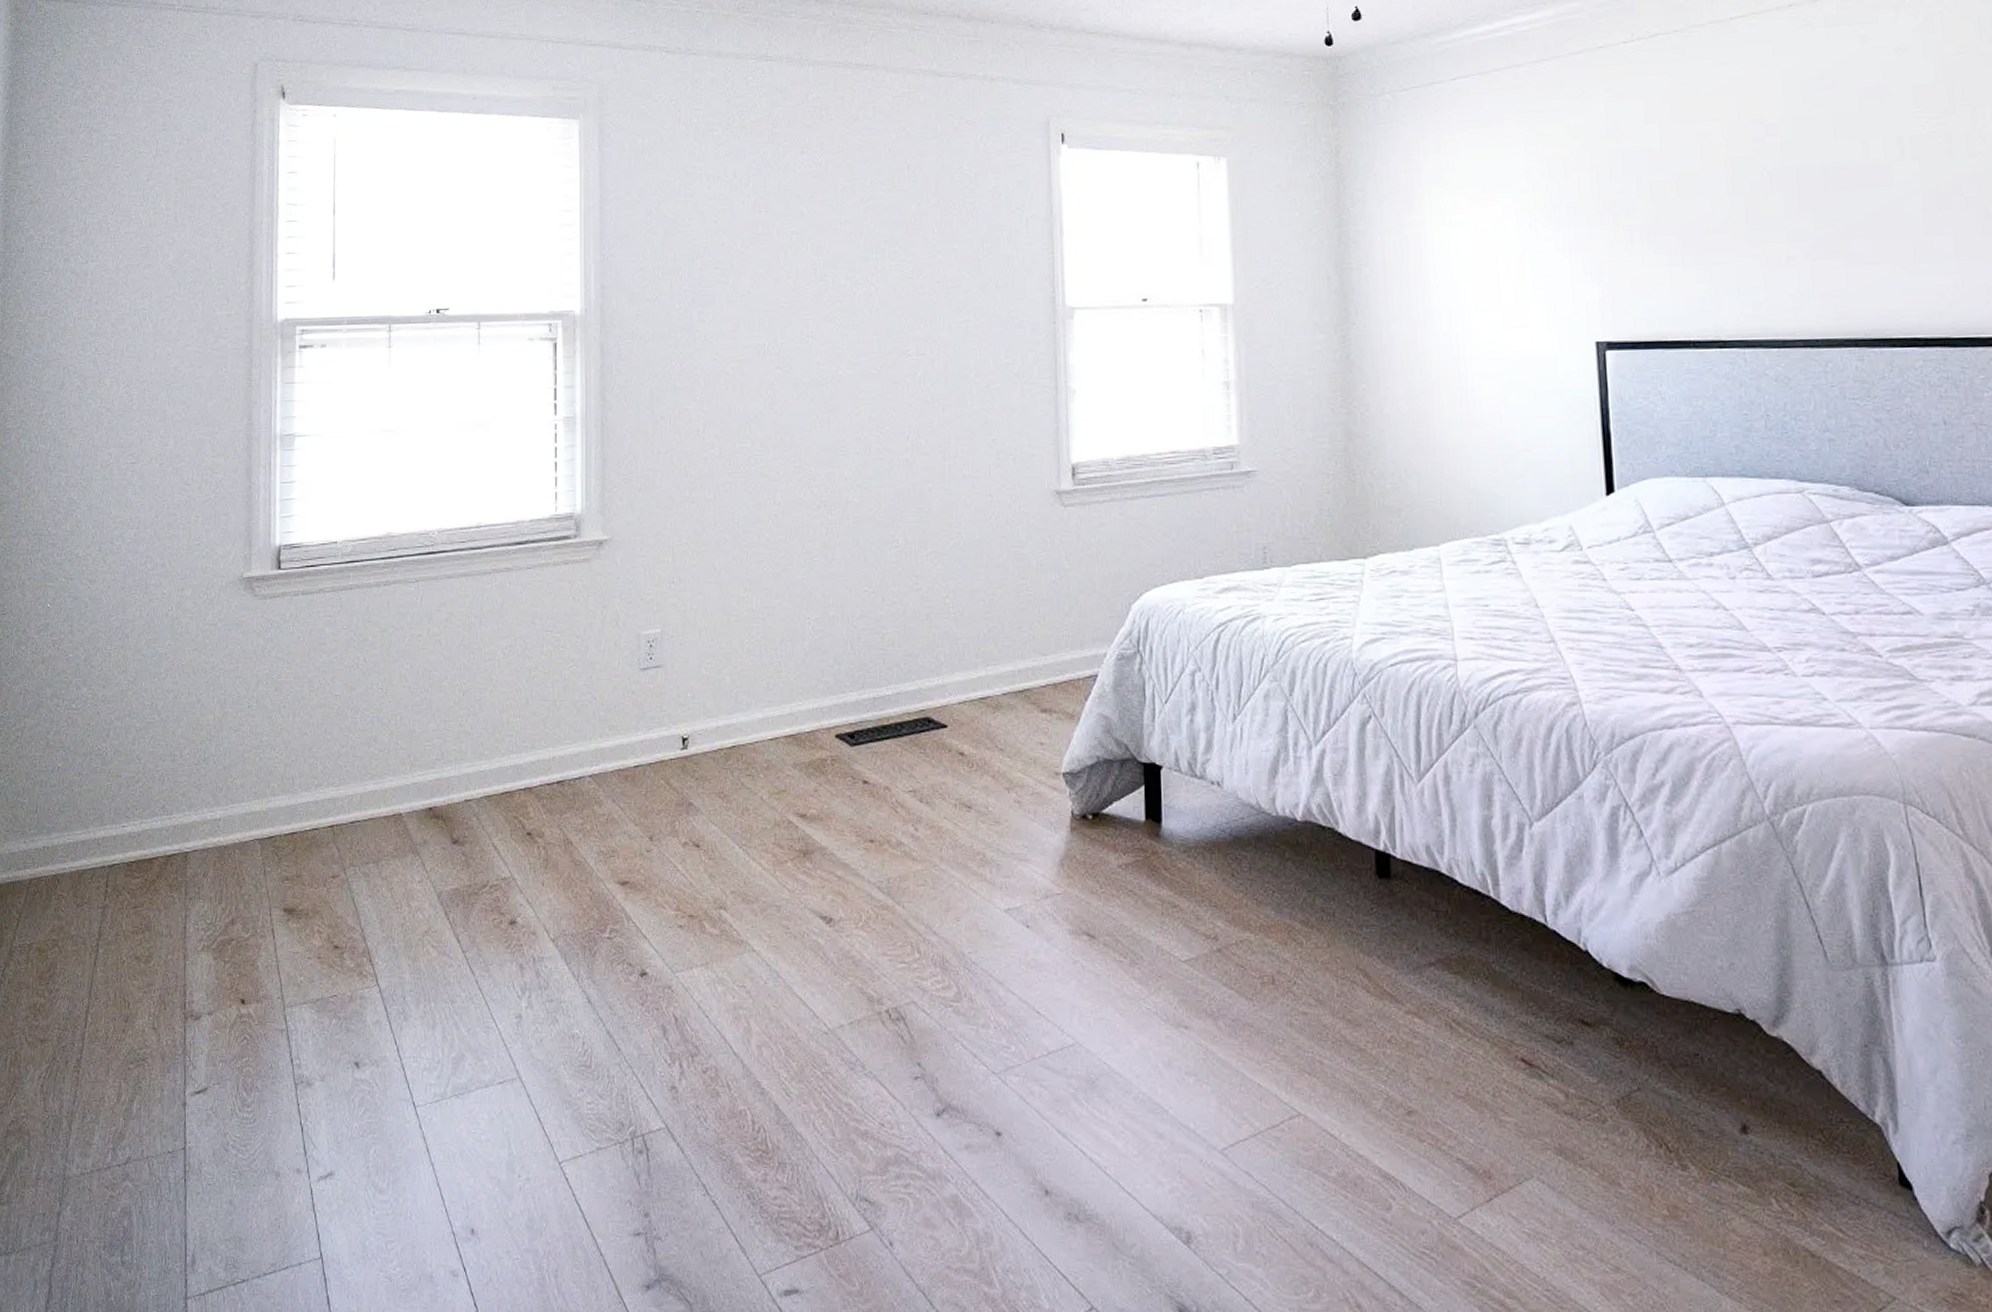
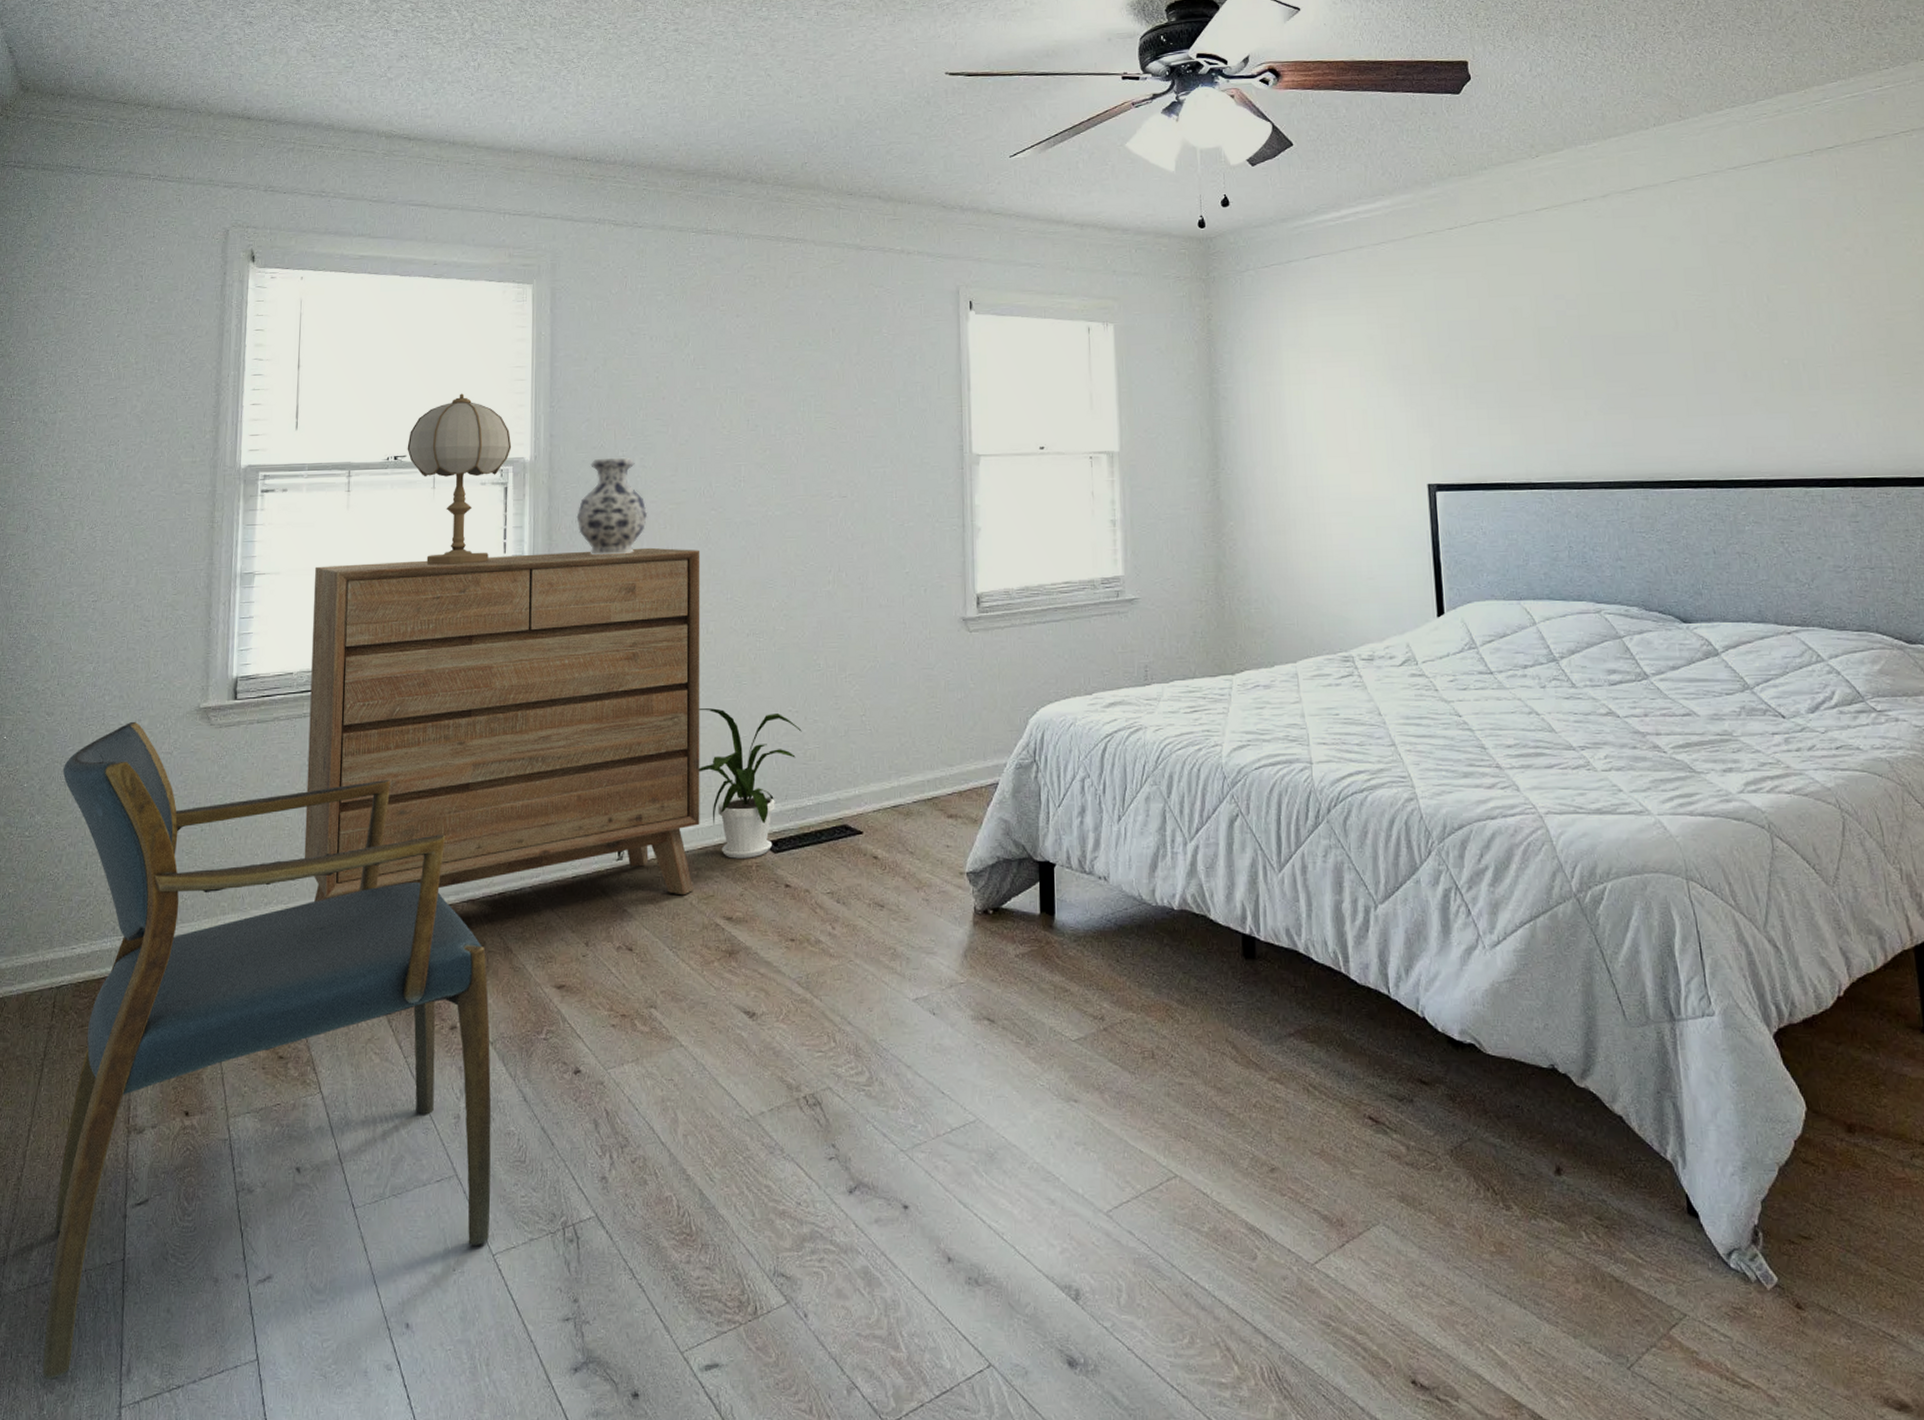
armchair: none [107,590,556,1266] -> present [42,721,492,1380]
dresser: none [354,410,770,790] -> present [304,547,700,902]
table lamp: none [450,240,560,428] -> present [407,393,512,565]
vase: none [631,310,708,417] -> present [576,457,648,555]
house plant: none [767,587,879,751] -> present [699,708,802,859]

